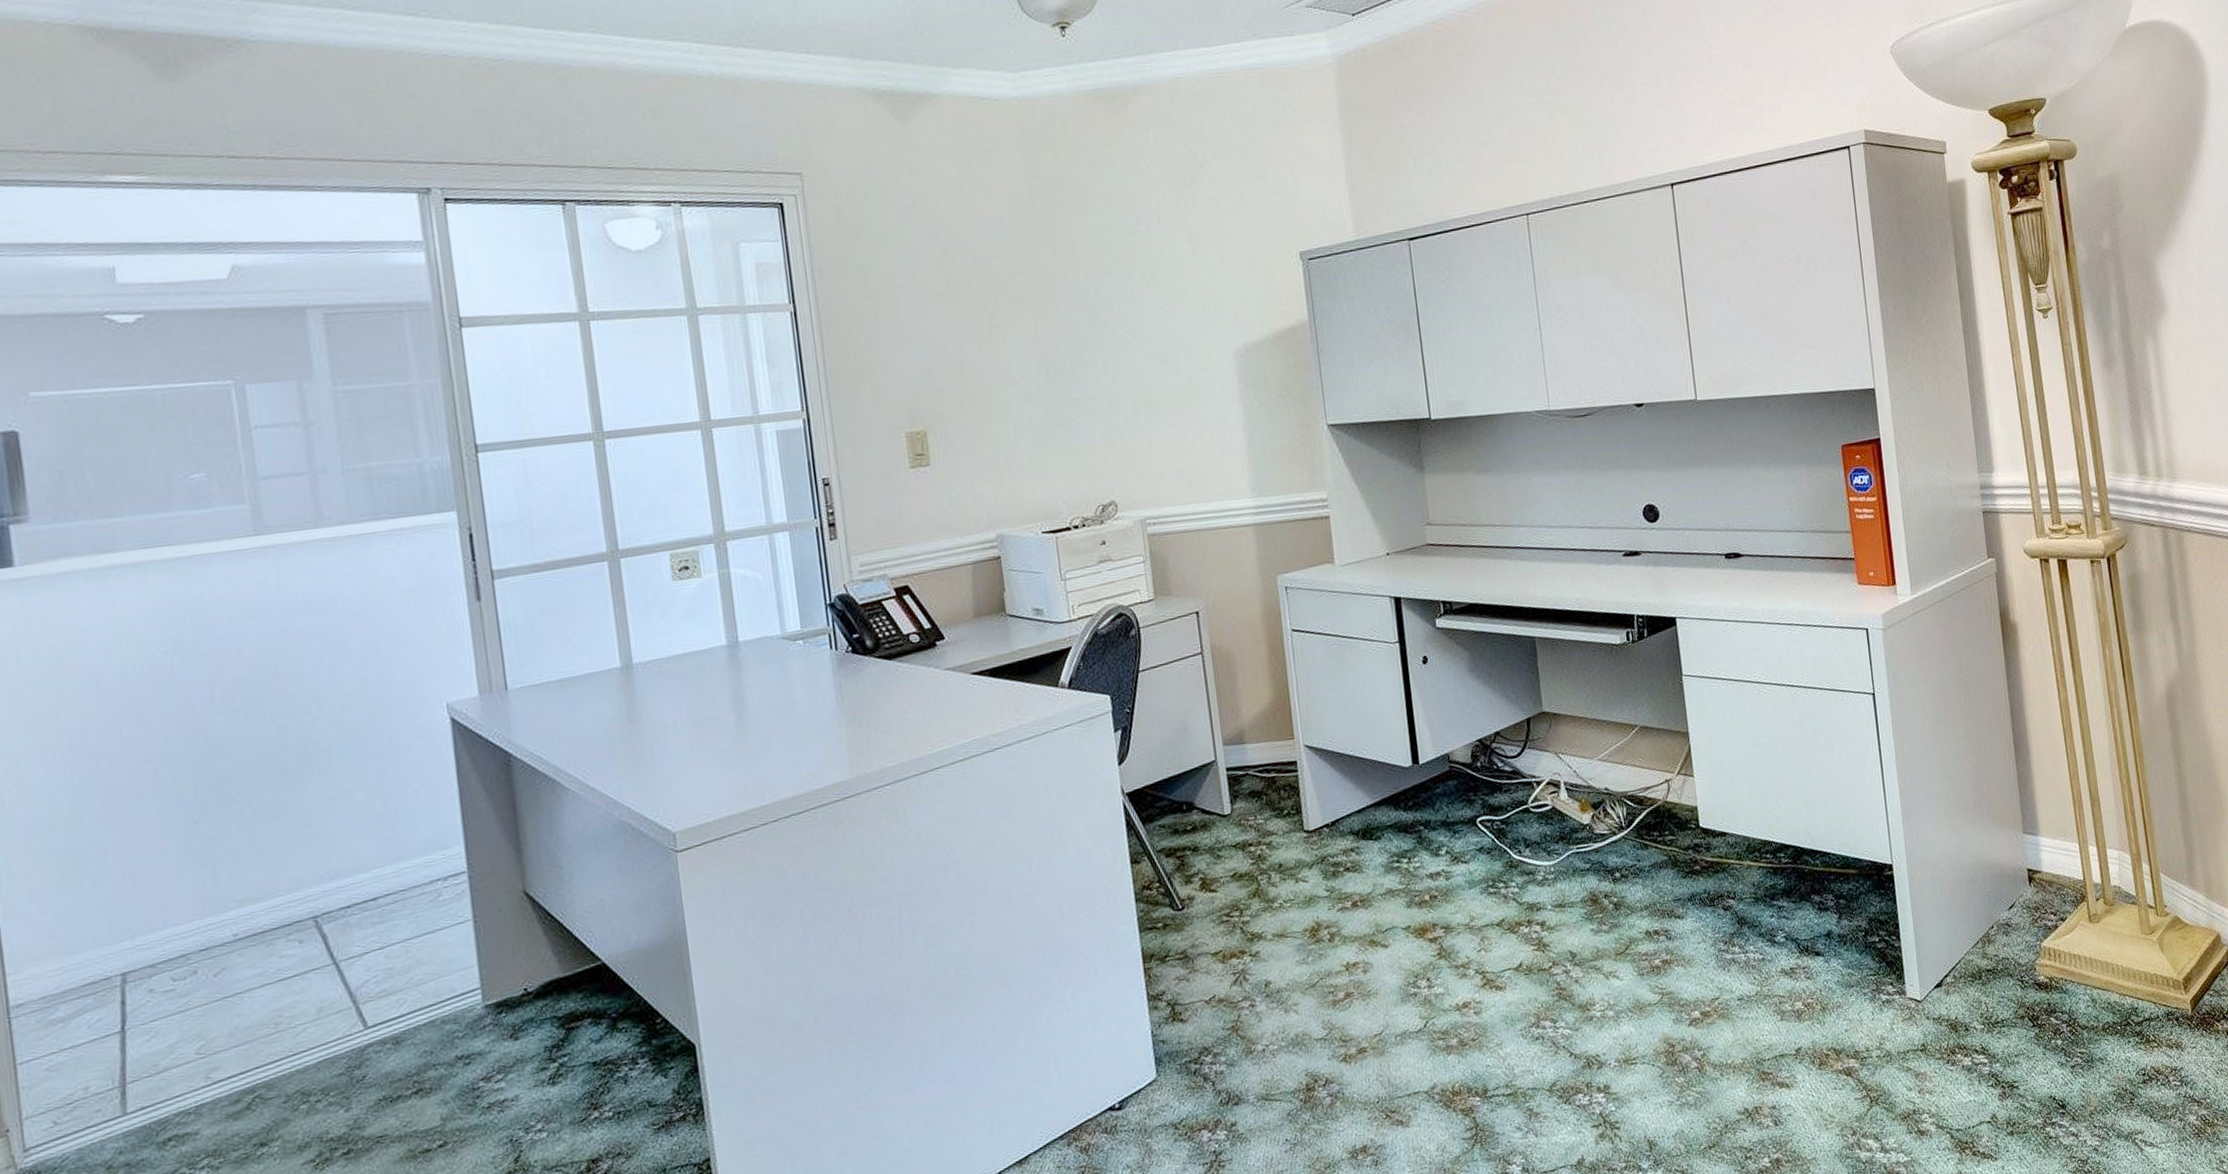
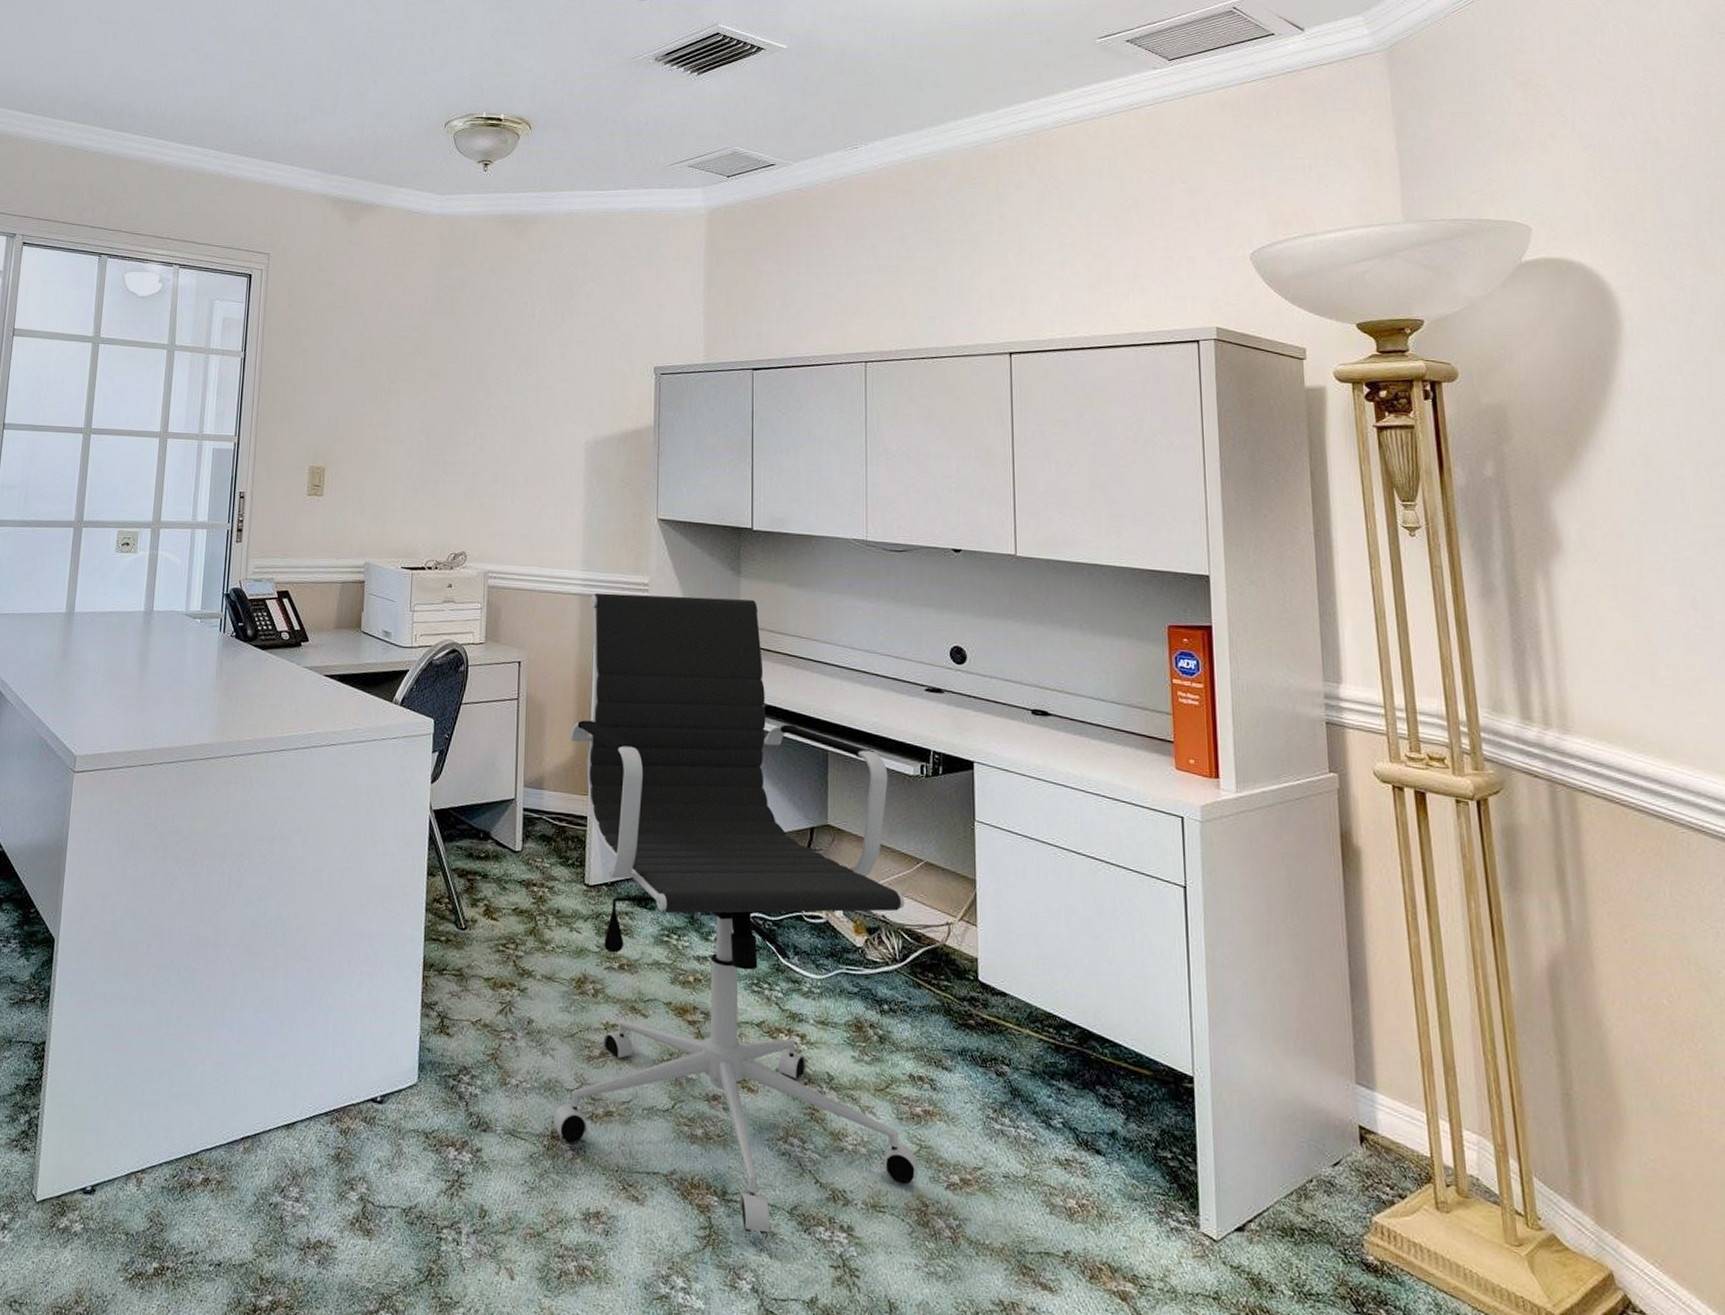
office chair: none [1265,495,1663,1121] -> present [552,592,918,1235]

